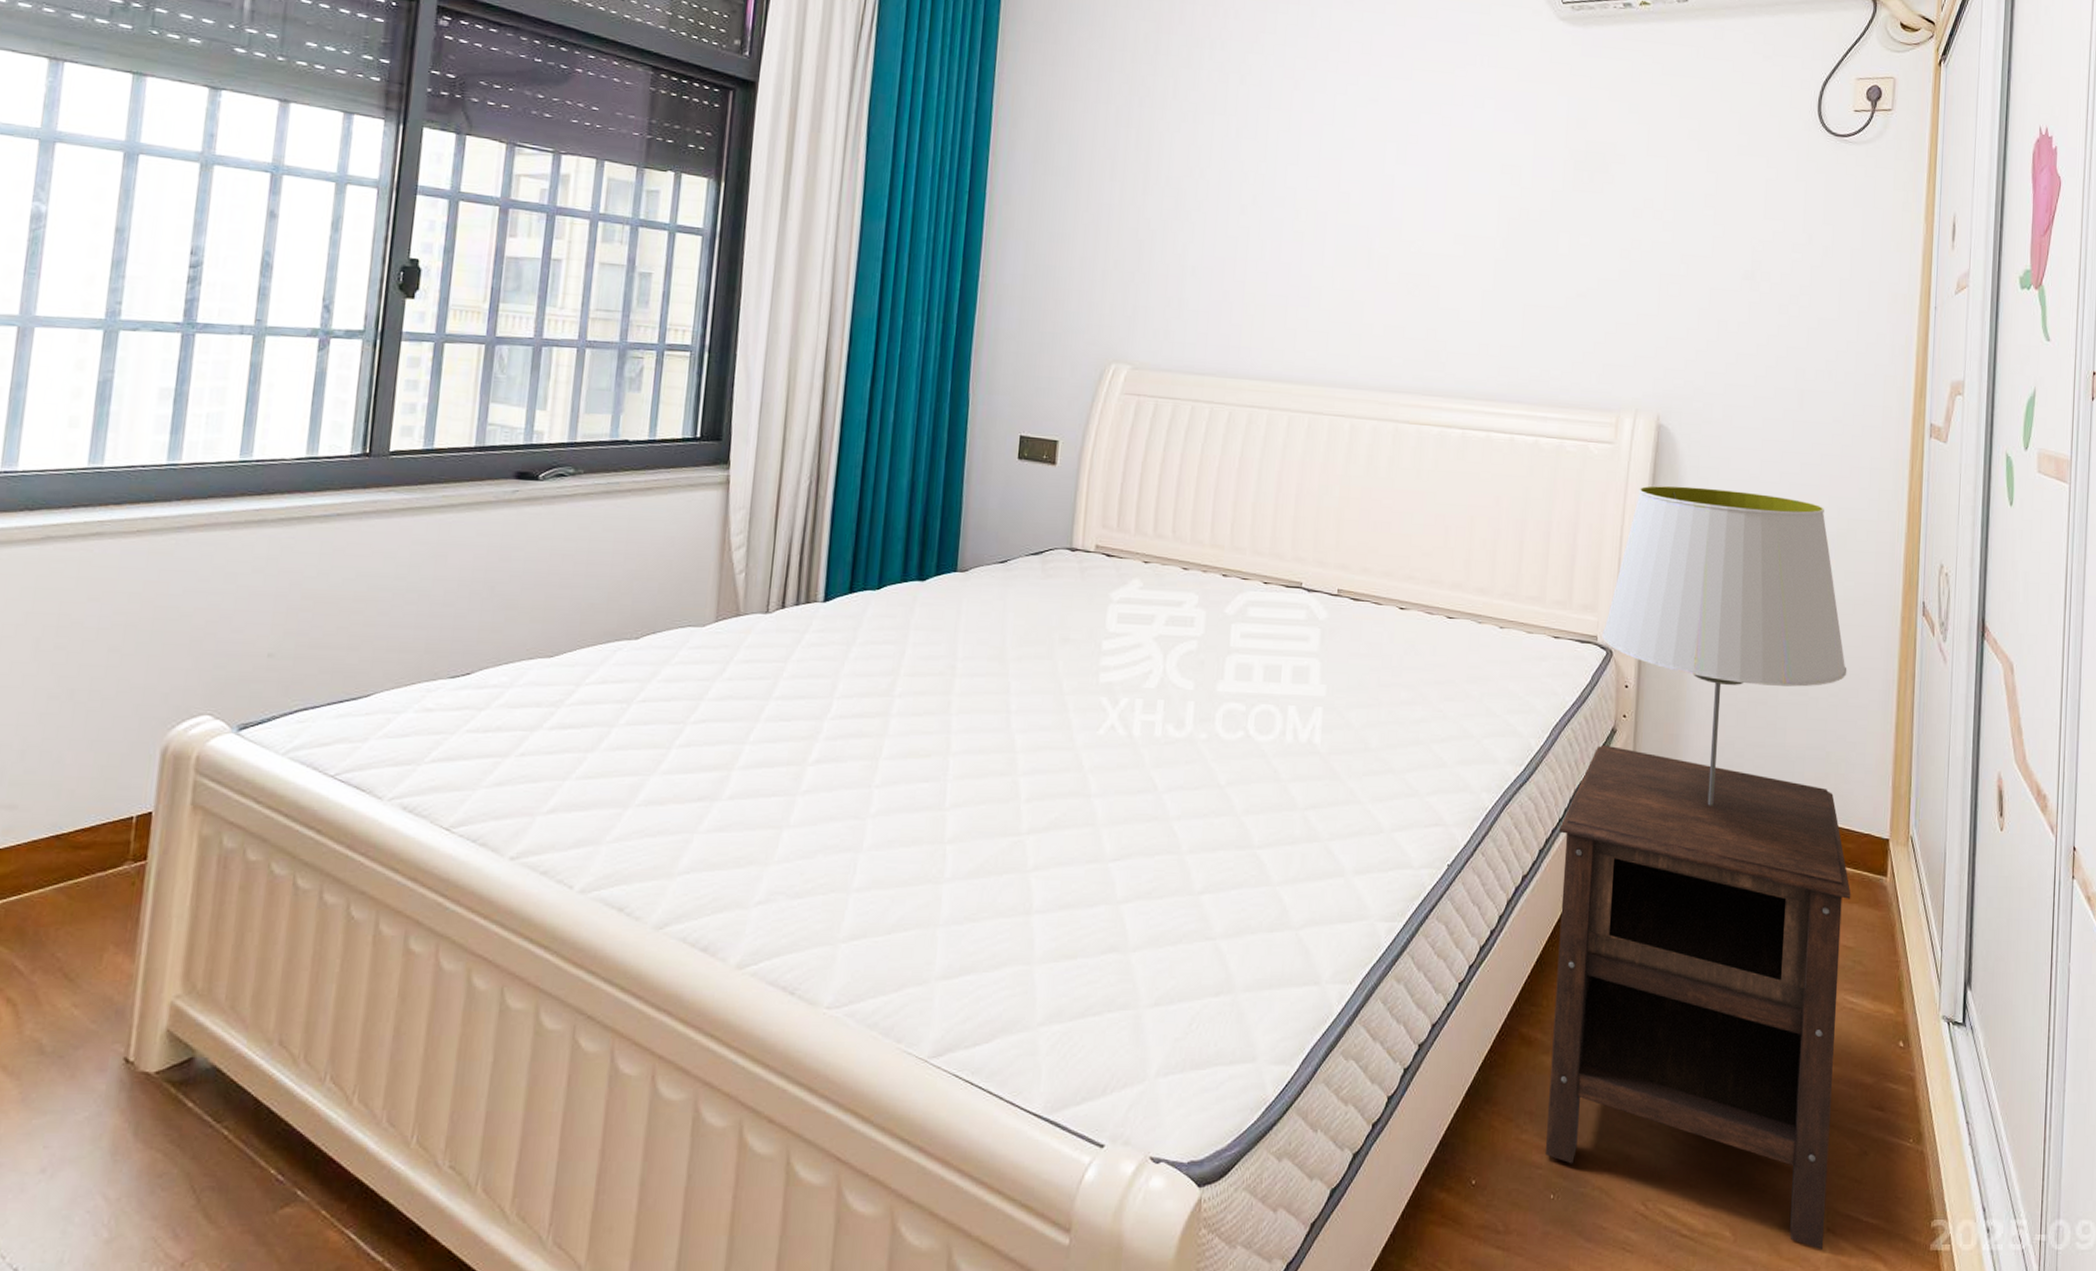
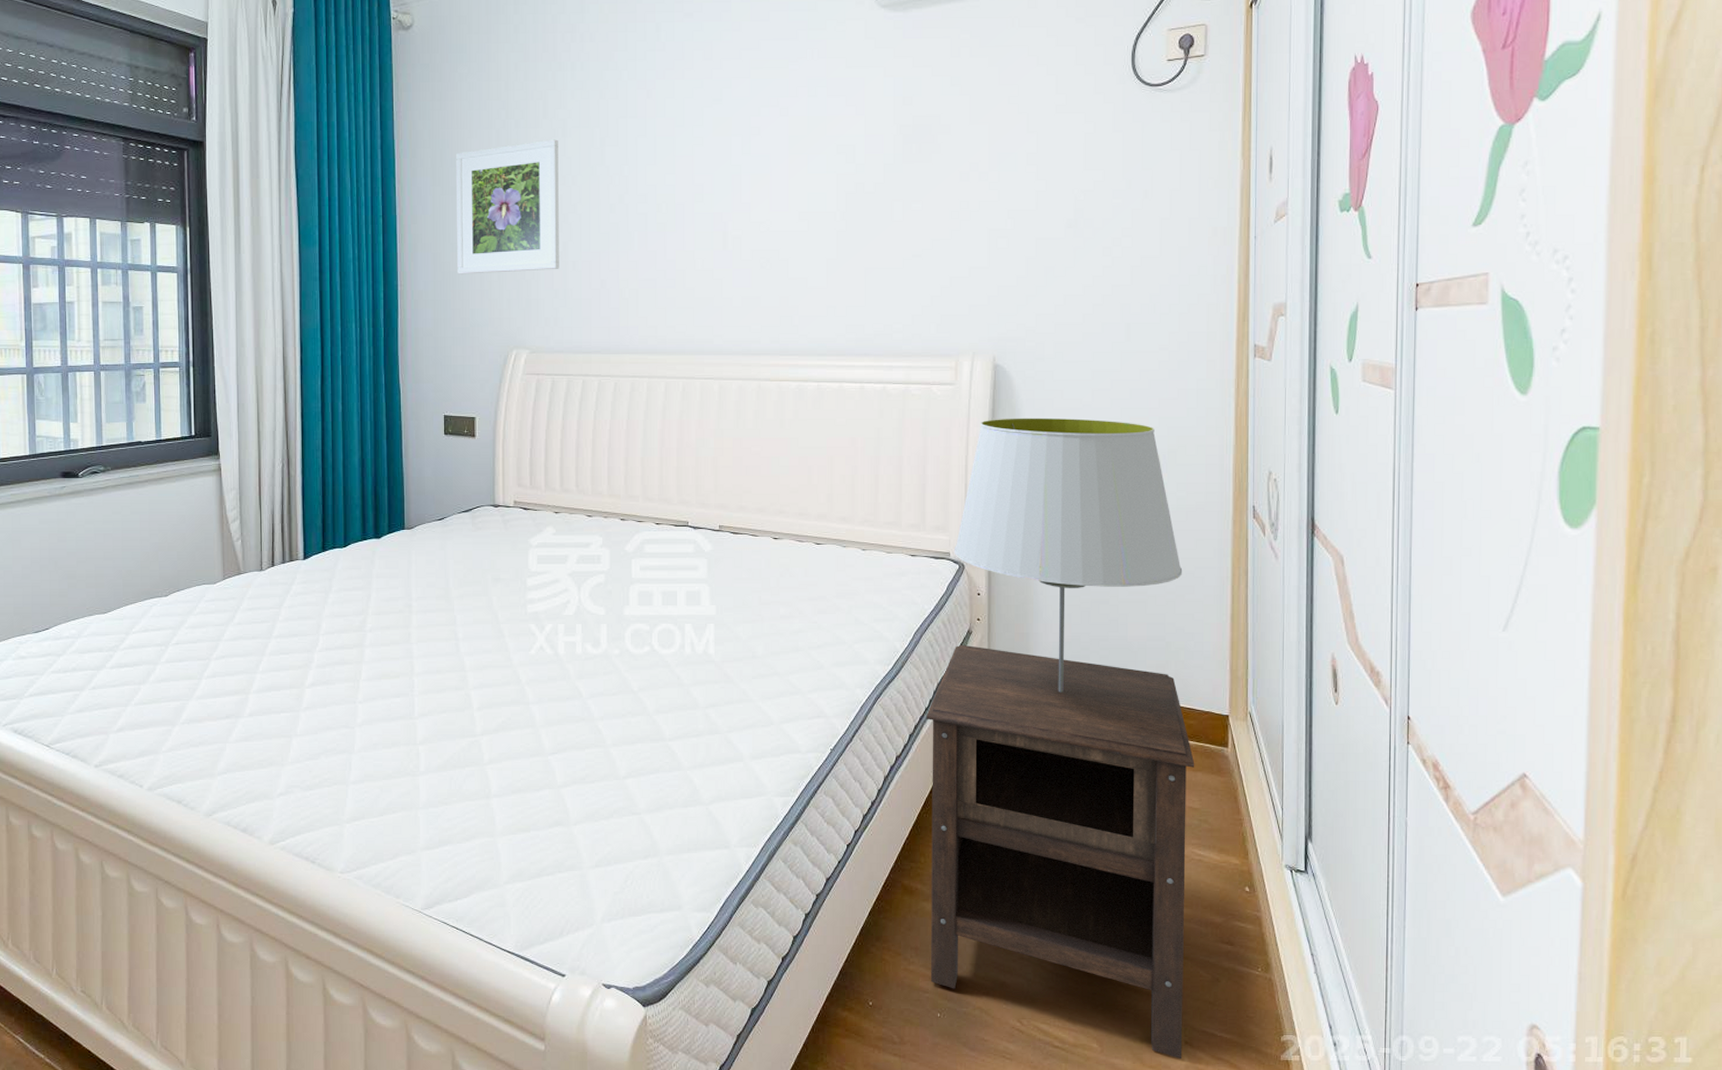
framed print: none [1053,123,1188,274] -> present [456,139,559,274]

